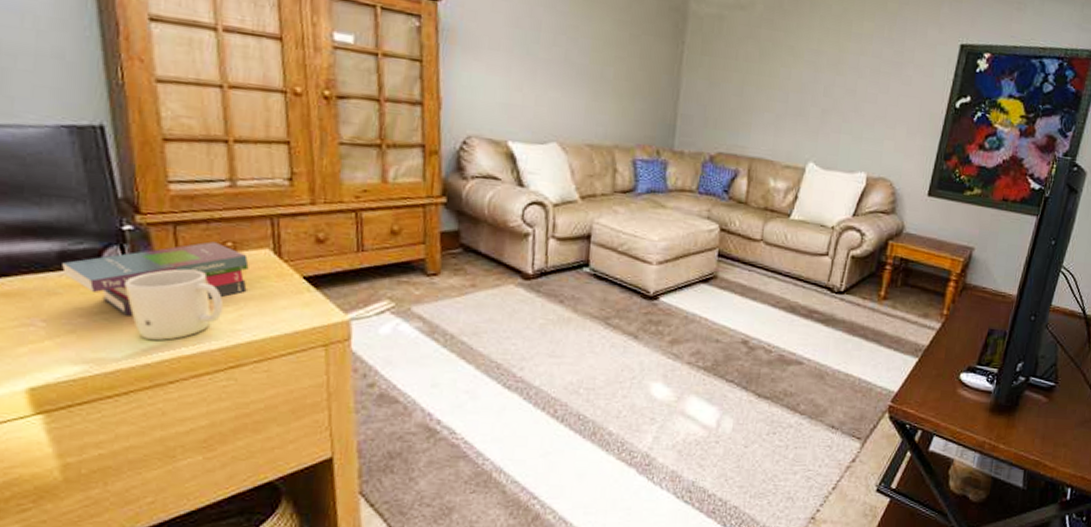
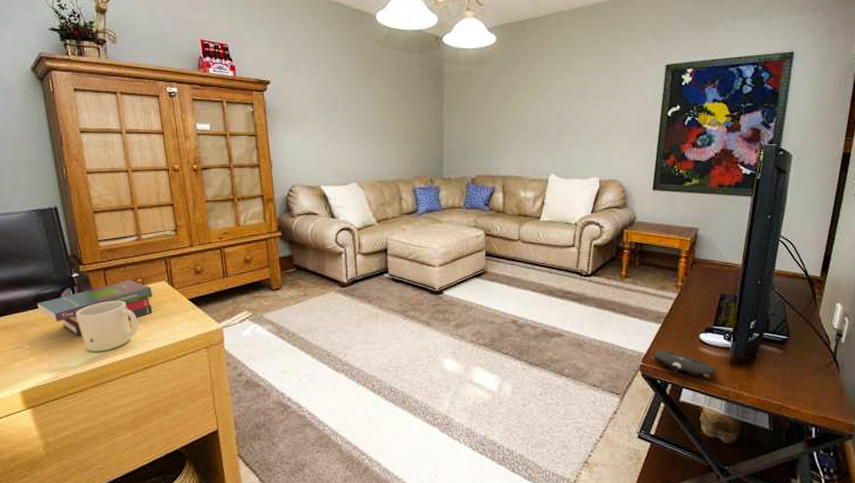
control: none [901,390,974,426] -> present [650,351,716,378]

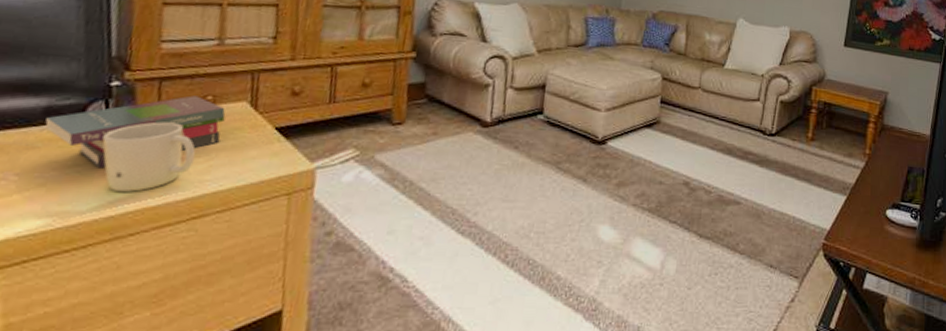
control: present [650,351,716,378] -> none [834,227,902,262]

